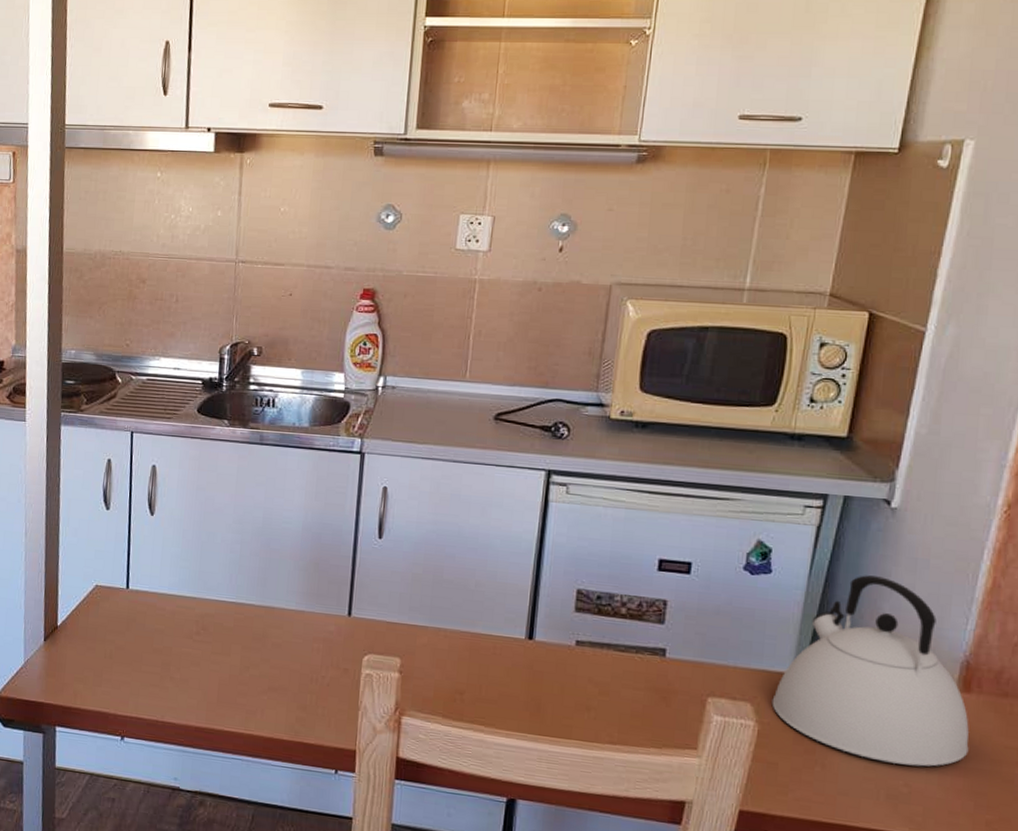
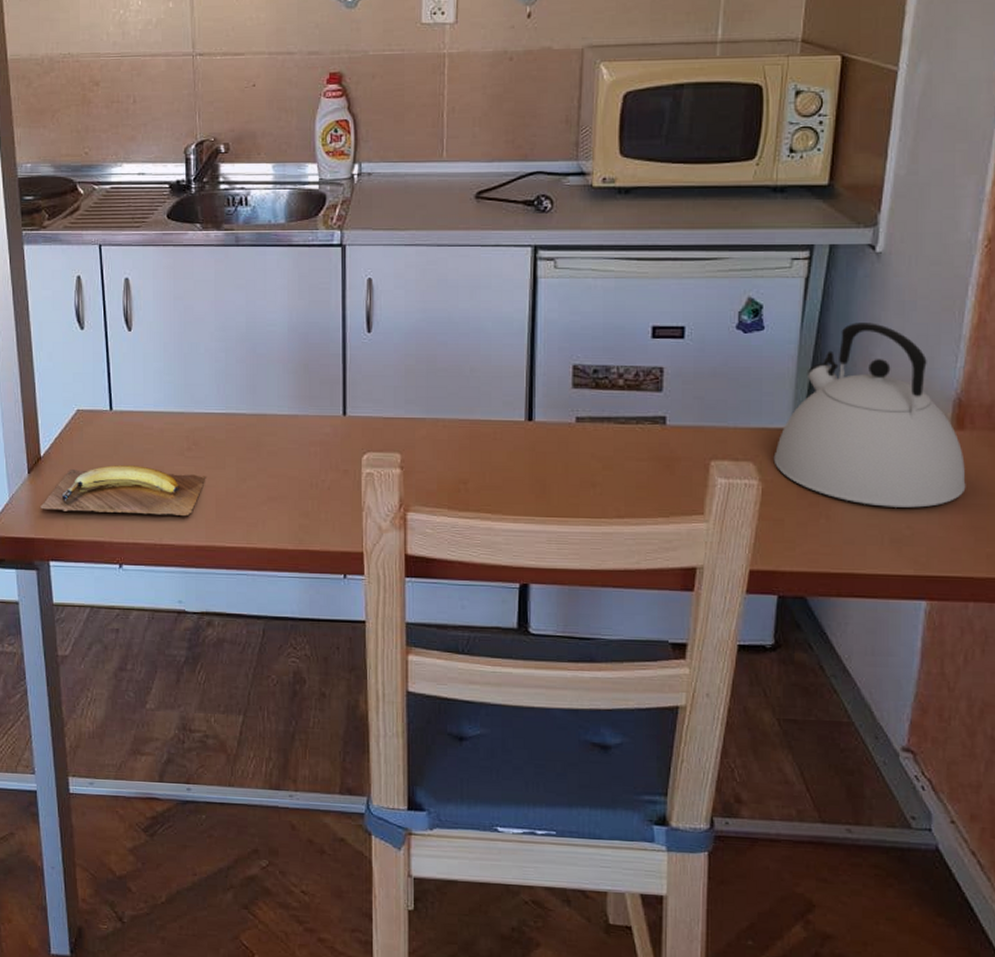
banana: none [52,640,212,698] -> present [40,465,206,517]

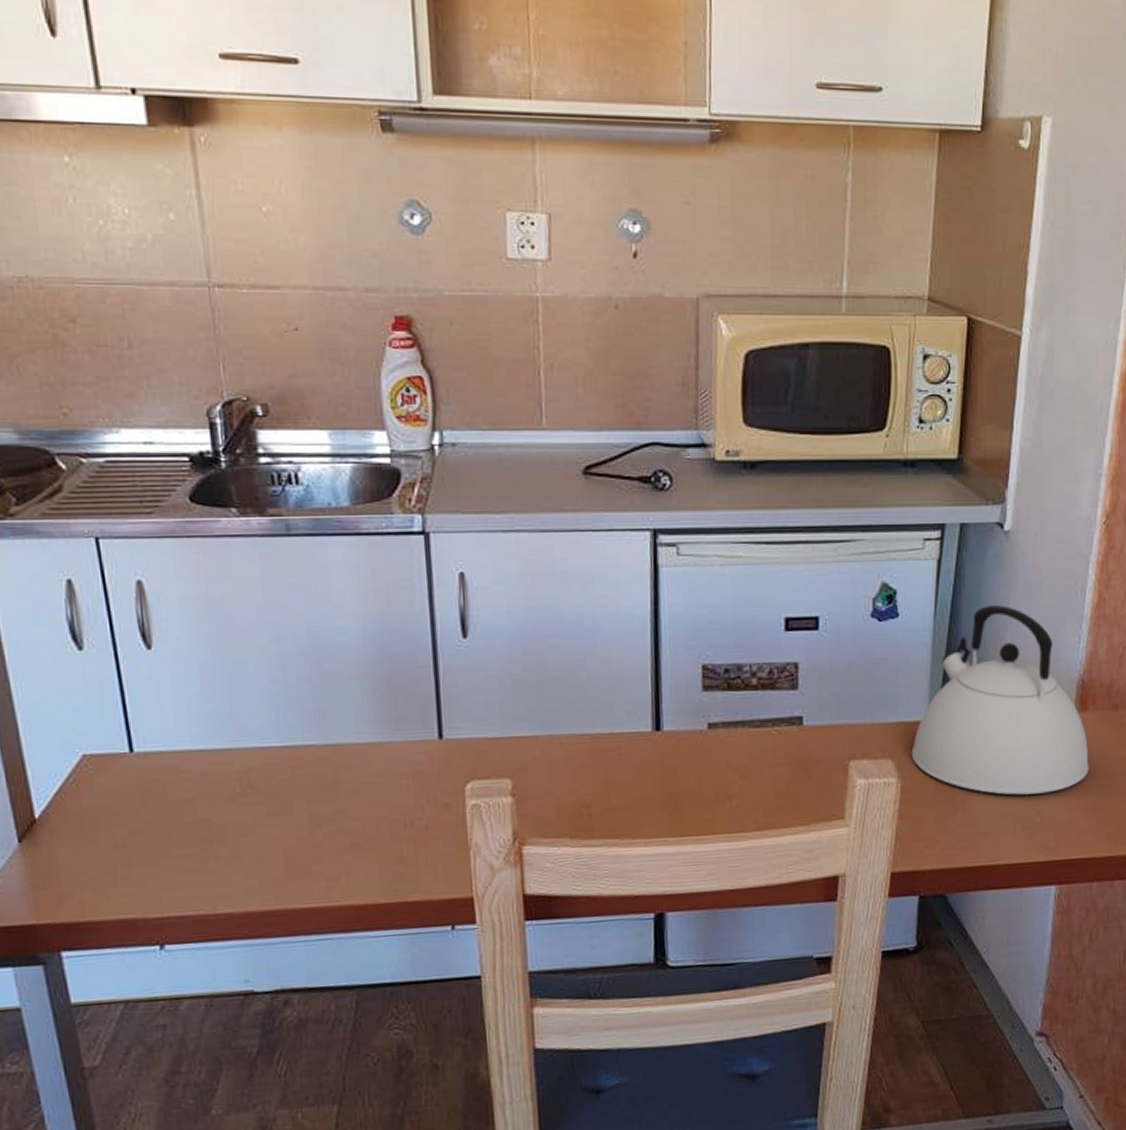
banana: present [40,465,206,517] -> none [41,819,269,887]

